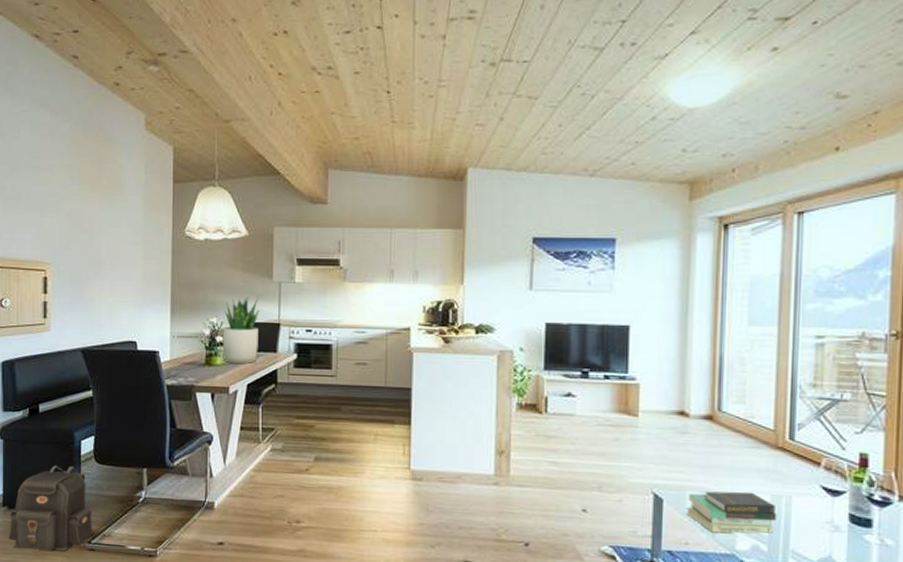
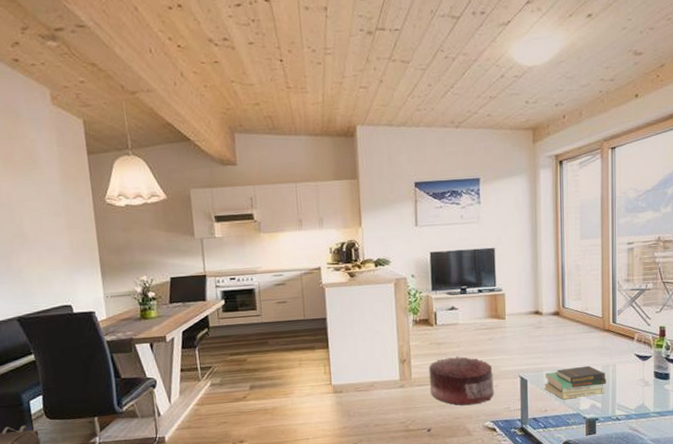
planter: present [223,296,260,364] -> none [153,253,189,316]
pouf: none [532,455,618,521] -> present [428,356,495,405]

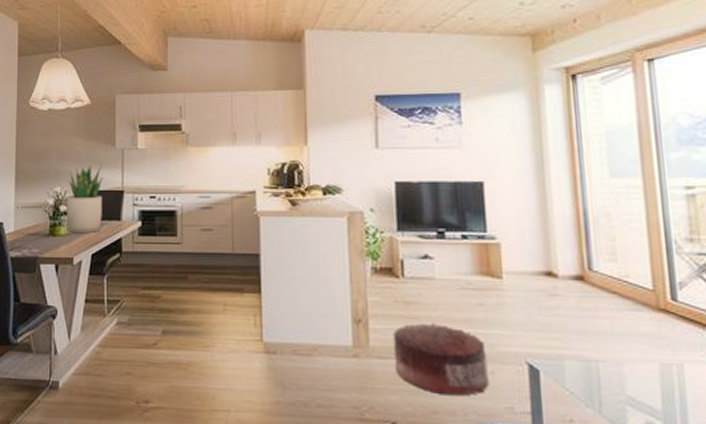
planter: none [153,253,189,316] -> present [66,164,103,234]
books: present [544,365,606,400] -> none [566,360,669,409]

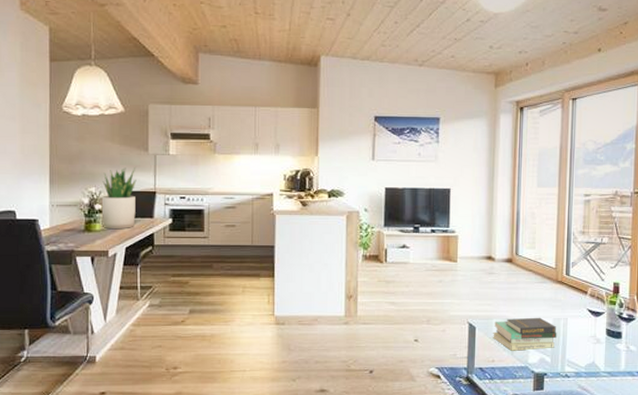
pouf: present [393,323,490,396] -> none [375,296,442,349]
books: none [566,360,669,409] -> present [493,317,557,351]

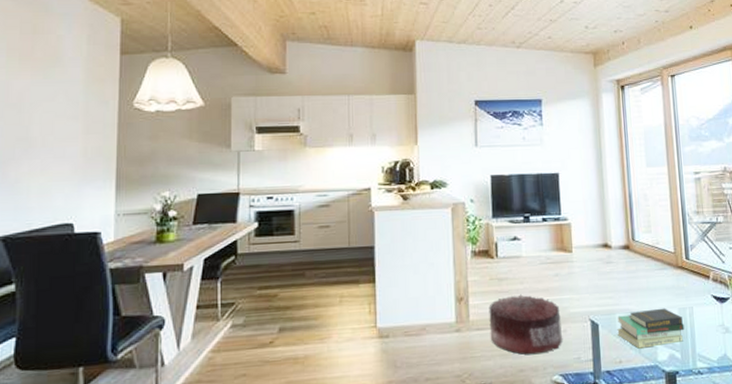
planter: present [101,167,137,230] -> none [176,167,217,239]
pouf: none [375,296,442,349] -> present [489,294,563,355]

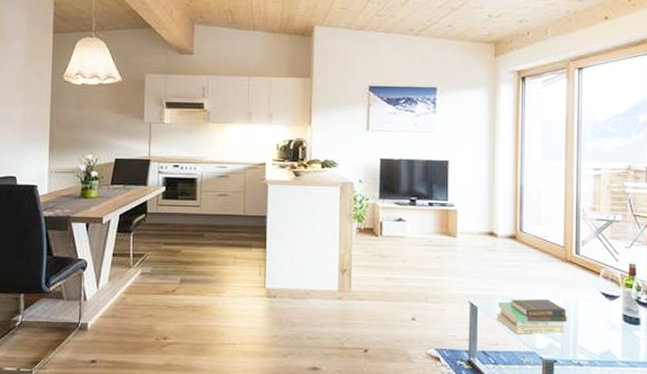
pouf: present [489,294,563,355] -> none [370,272,441,328]

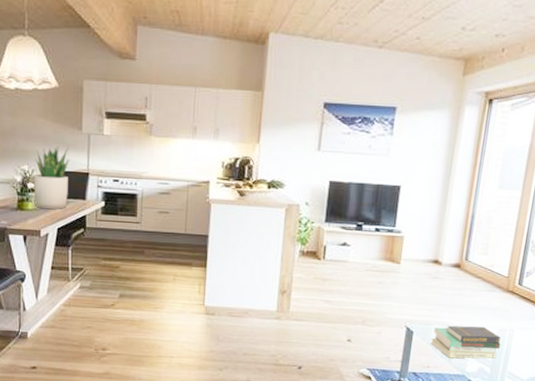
planter: none [97,135,132,197] -> present [34,146,70,210]

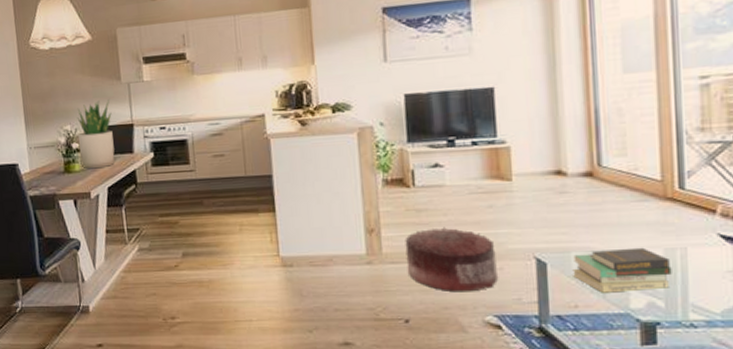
pouf: none [307,295,378,349] -> present [405,227,499,292]

